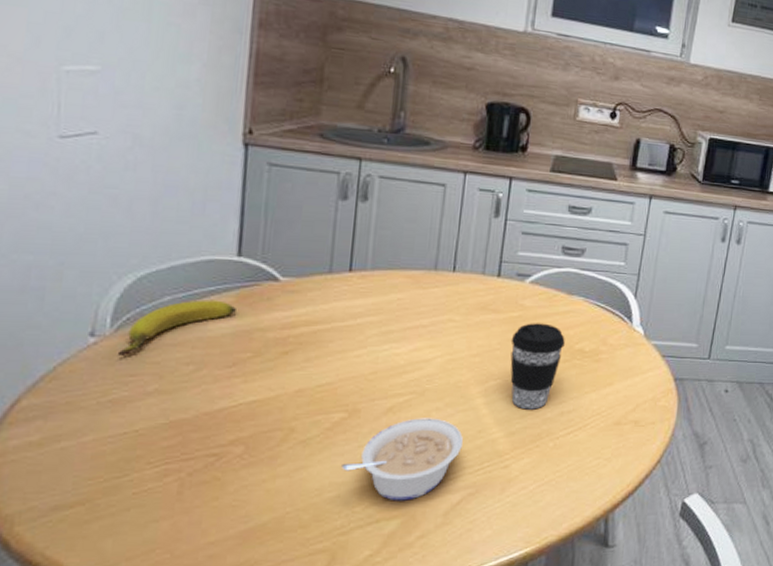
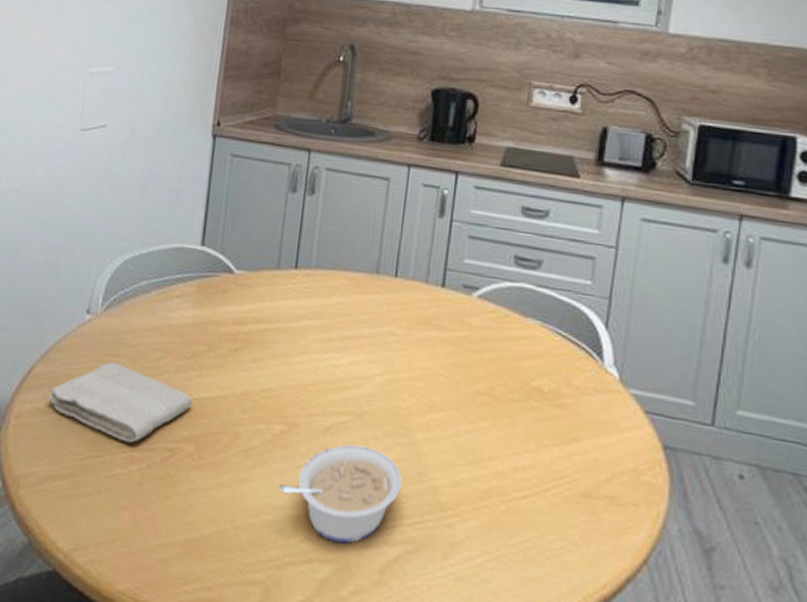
washcloth: none [42,382,239,457] -> present [47,362,193,443]
banana: present [117,300,236,356] -> none [104,286,197,336]
coffee cup: present [510,323,565,410] -> none [455,346,519,458]

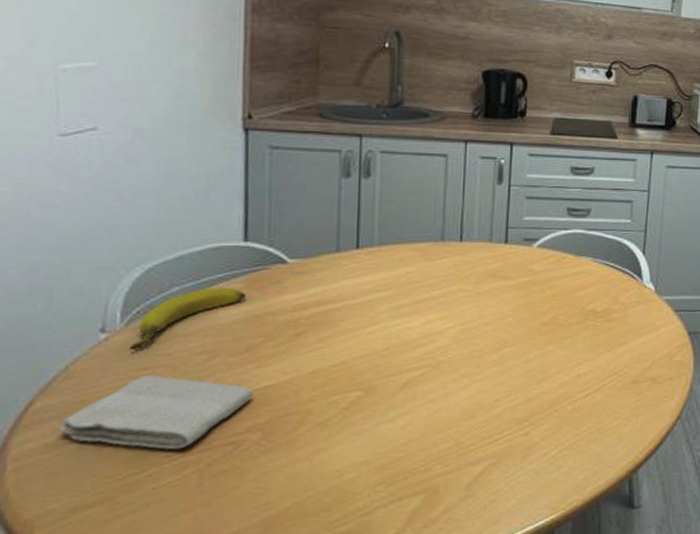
banana: none [104,286,197,336] -> present [128,287,246,350]
legume: present [279,444,402,544] -> none [361,390,481,477]

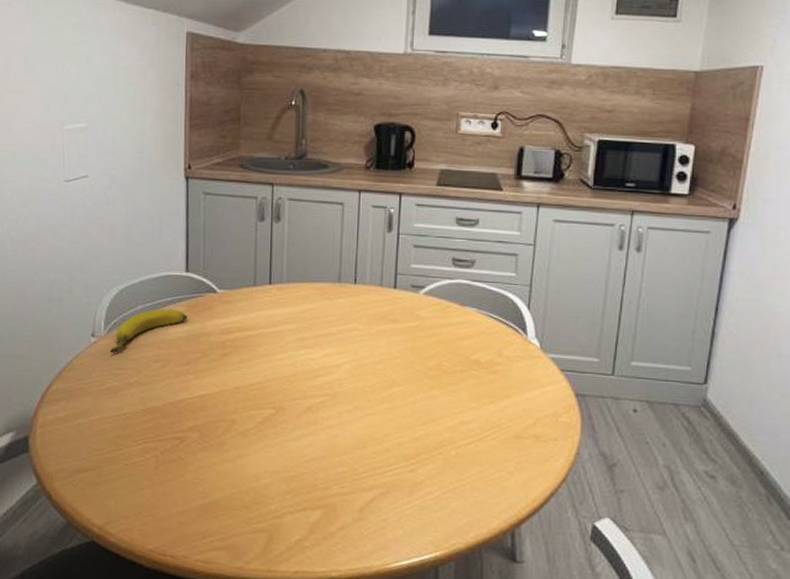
washcloth: present [58,375,254,450] -> none [66,374,193,437]

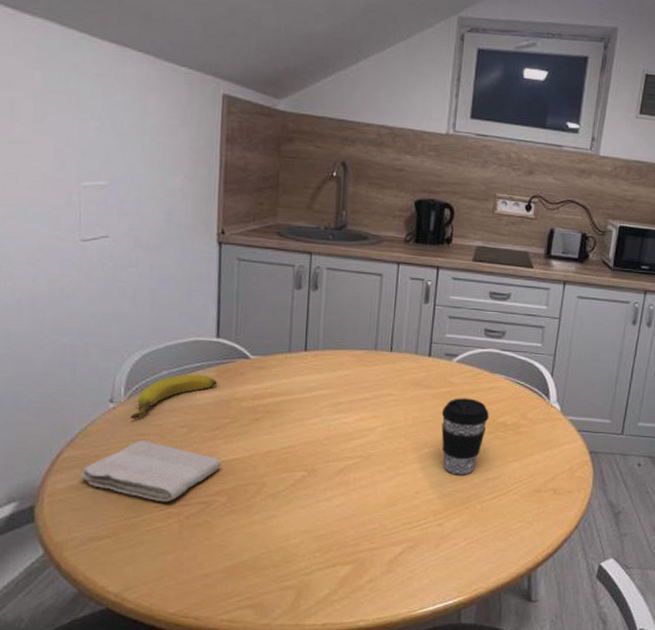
washcloth: none [66,374,193,437] -> present [79,441,222,502]
coffee cup: none [409,333,461,418] -> present [441,398,489,475]

